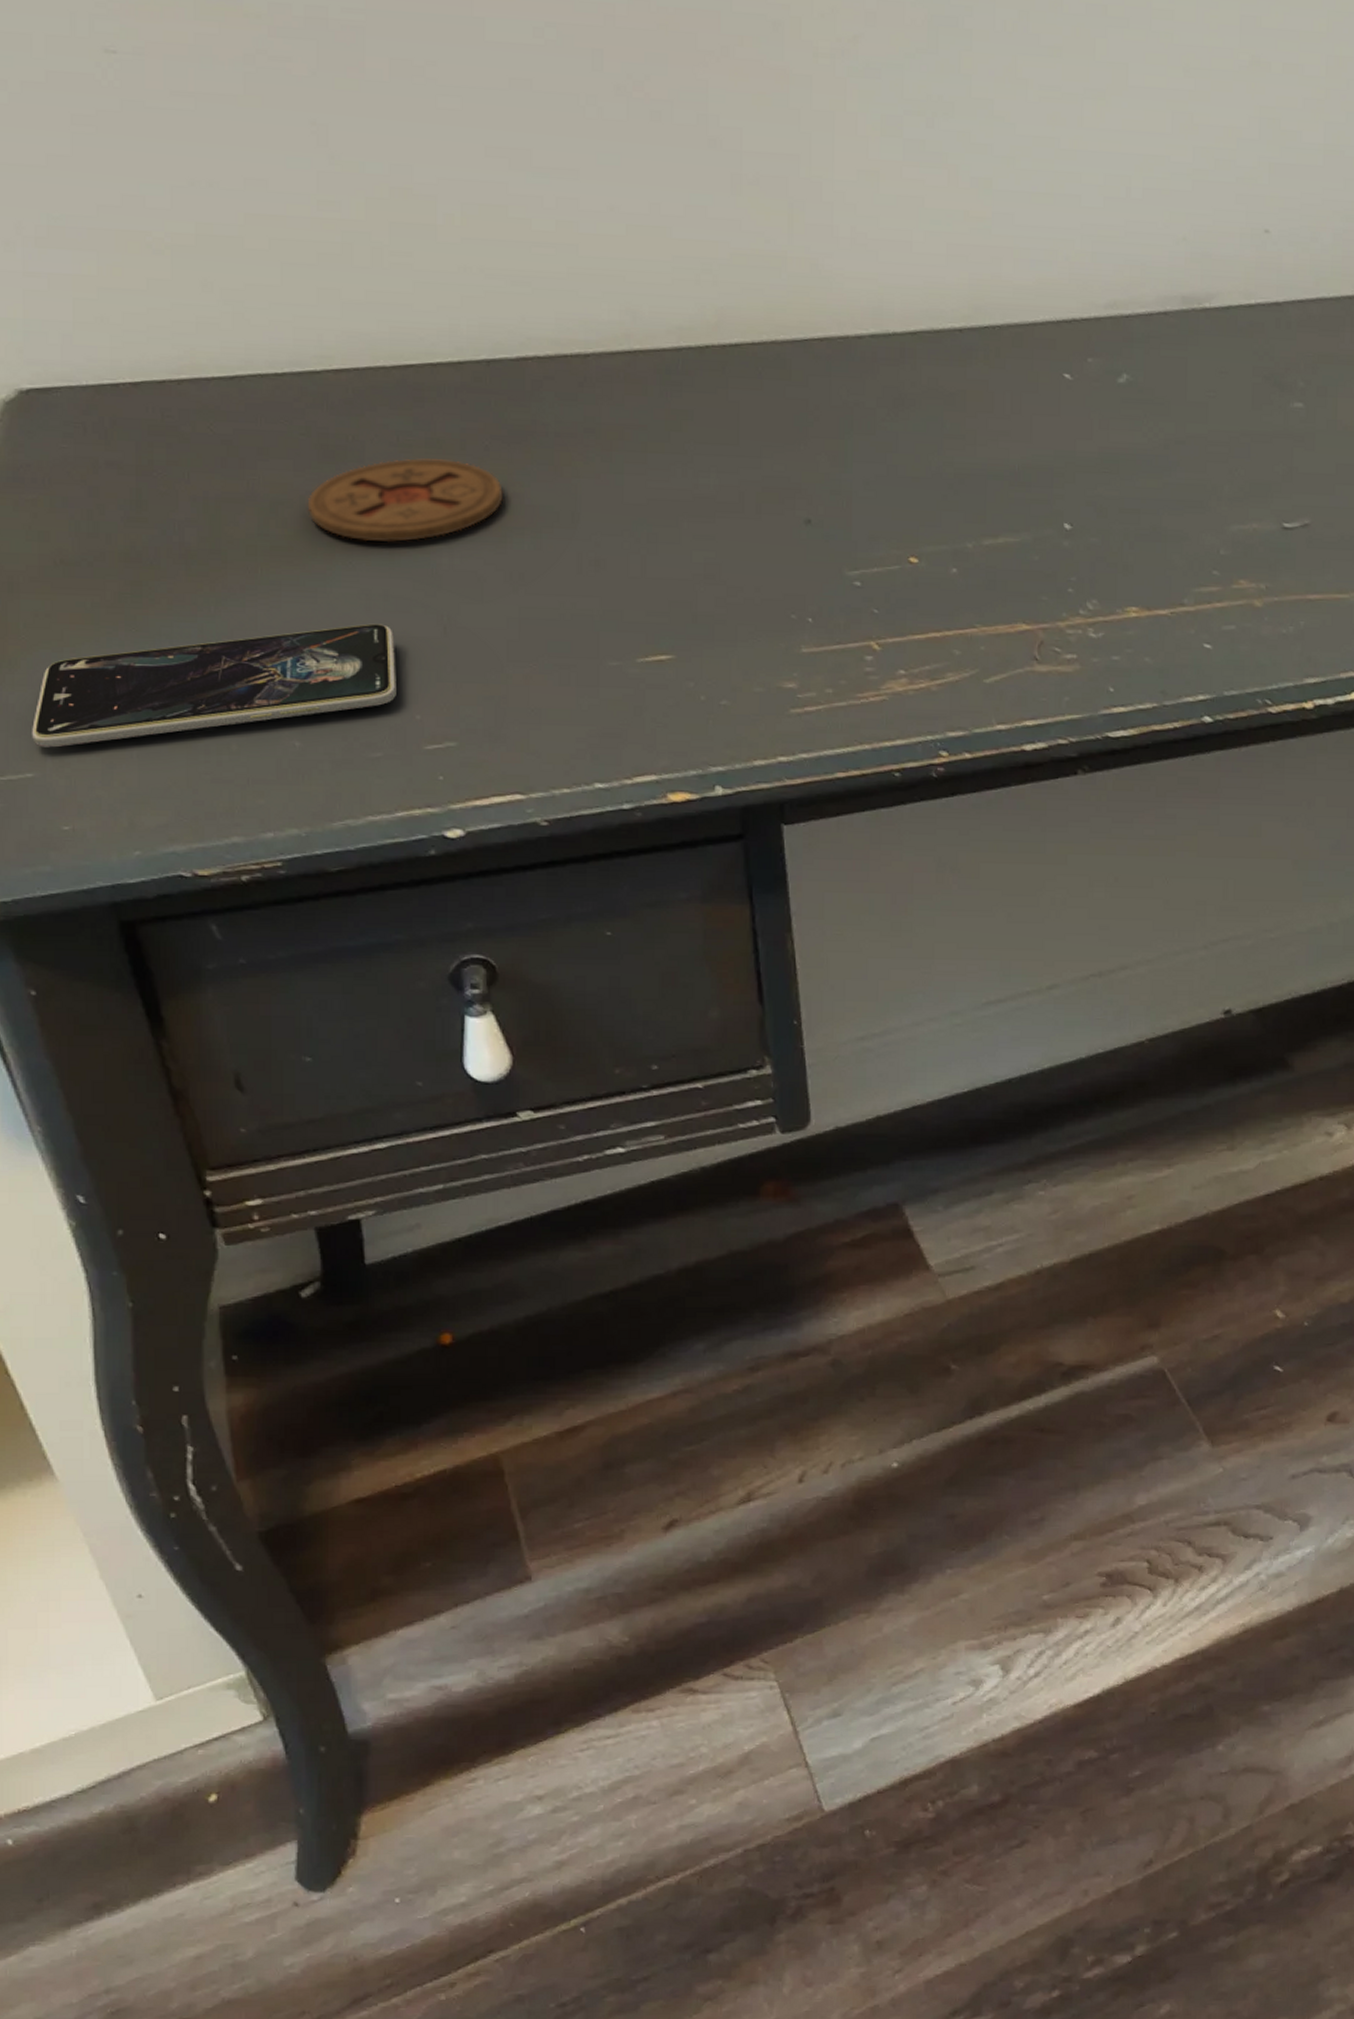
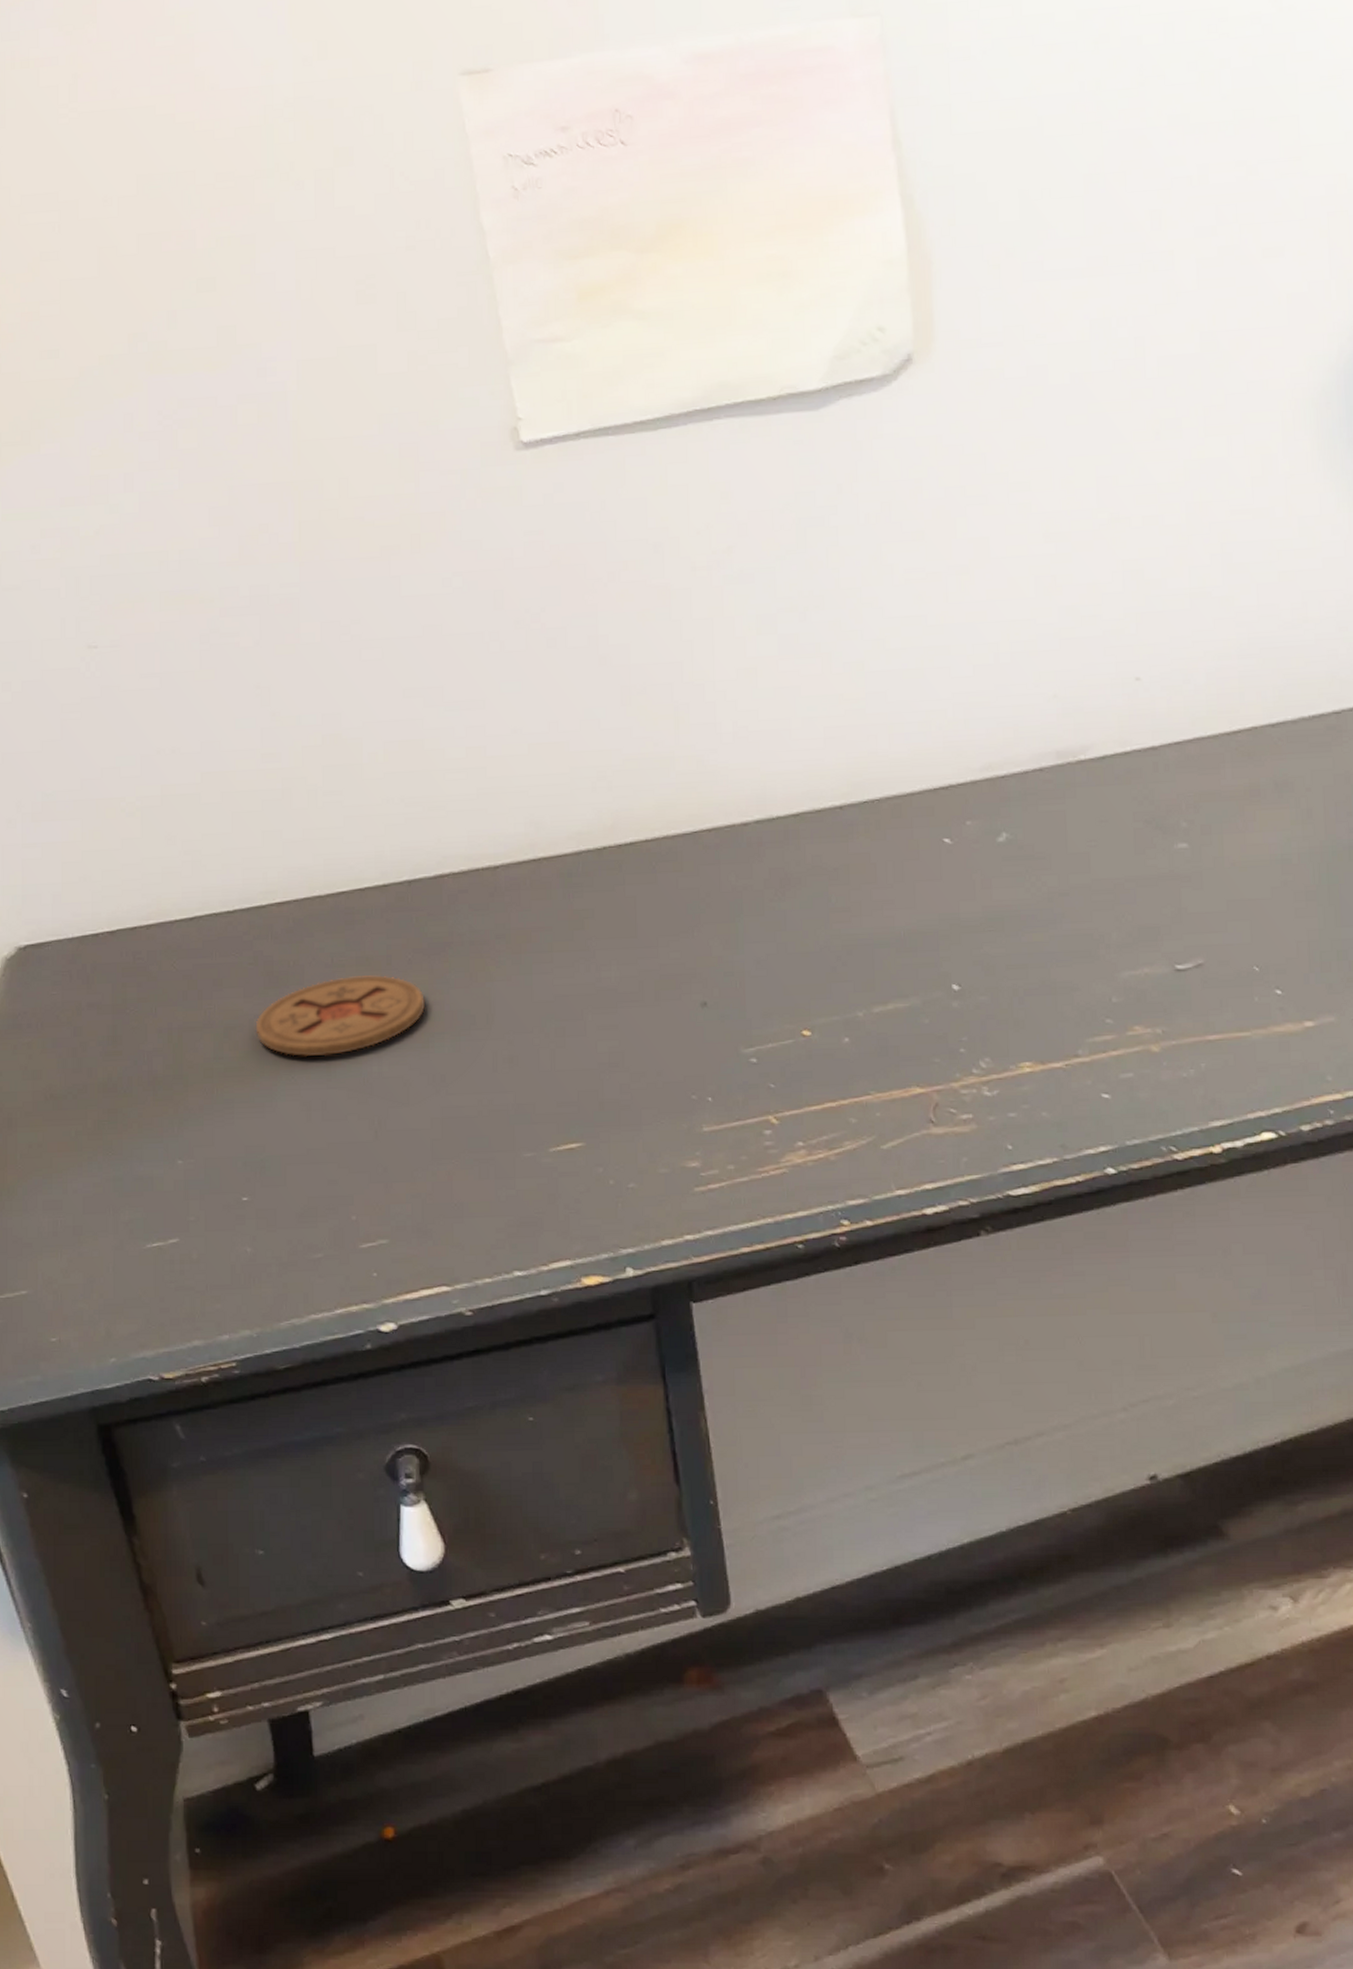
smartphone: present [32,623,396,748] -> none [26,1132,334,1266]

